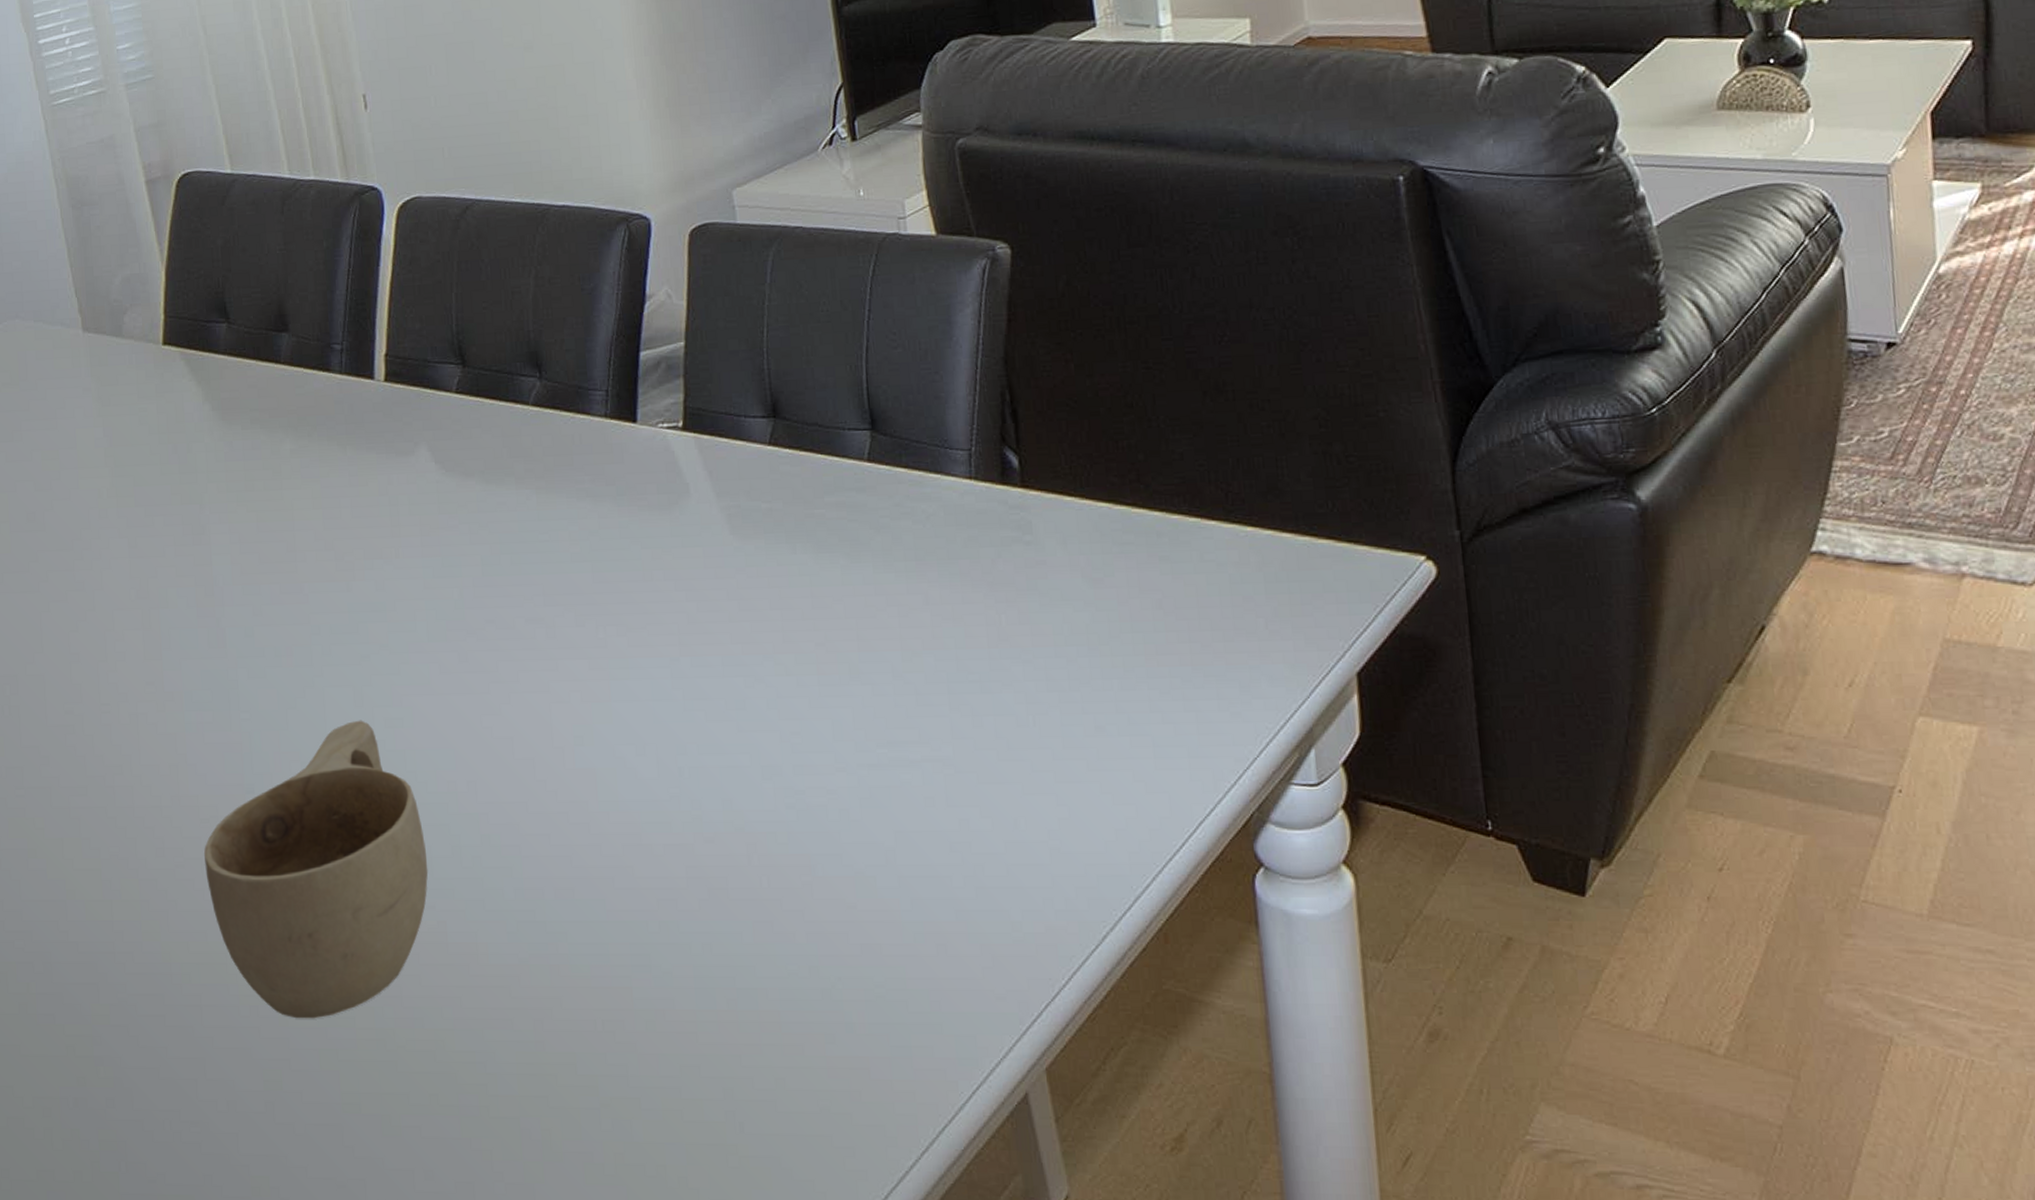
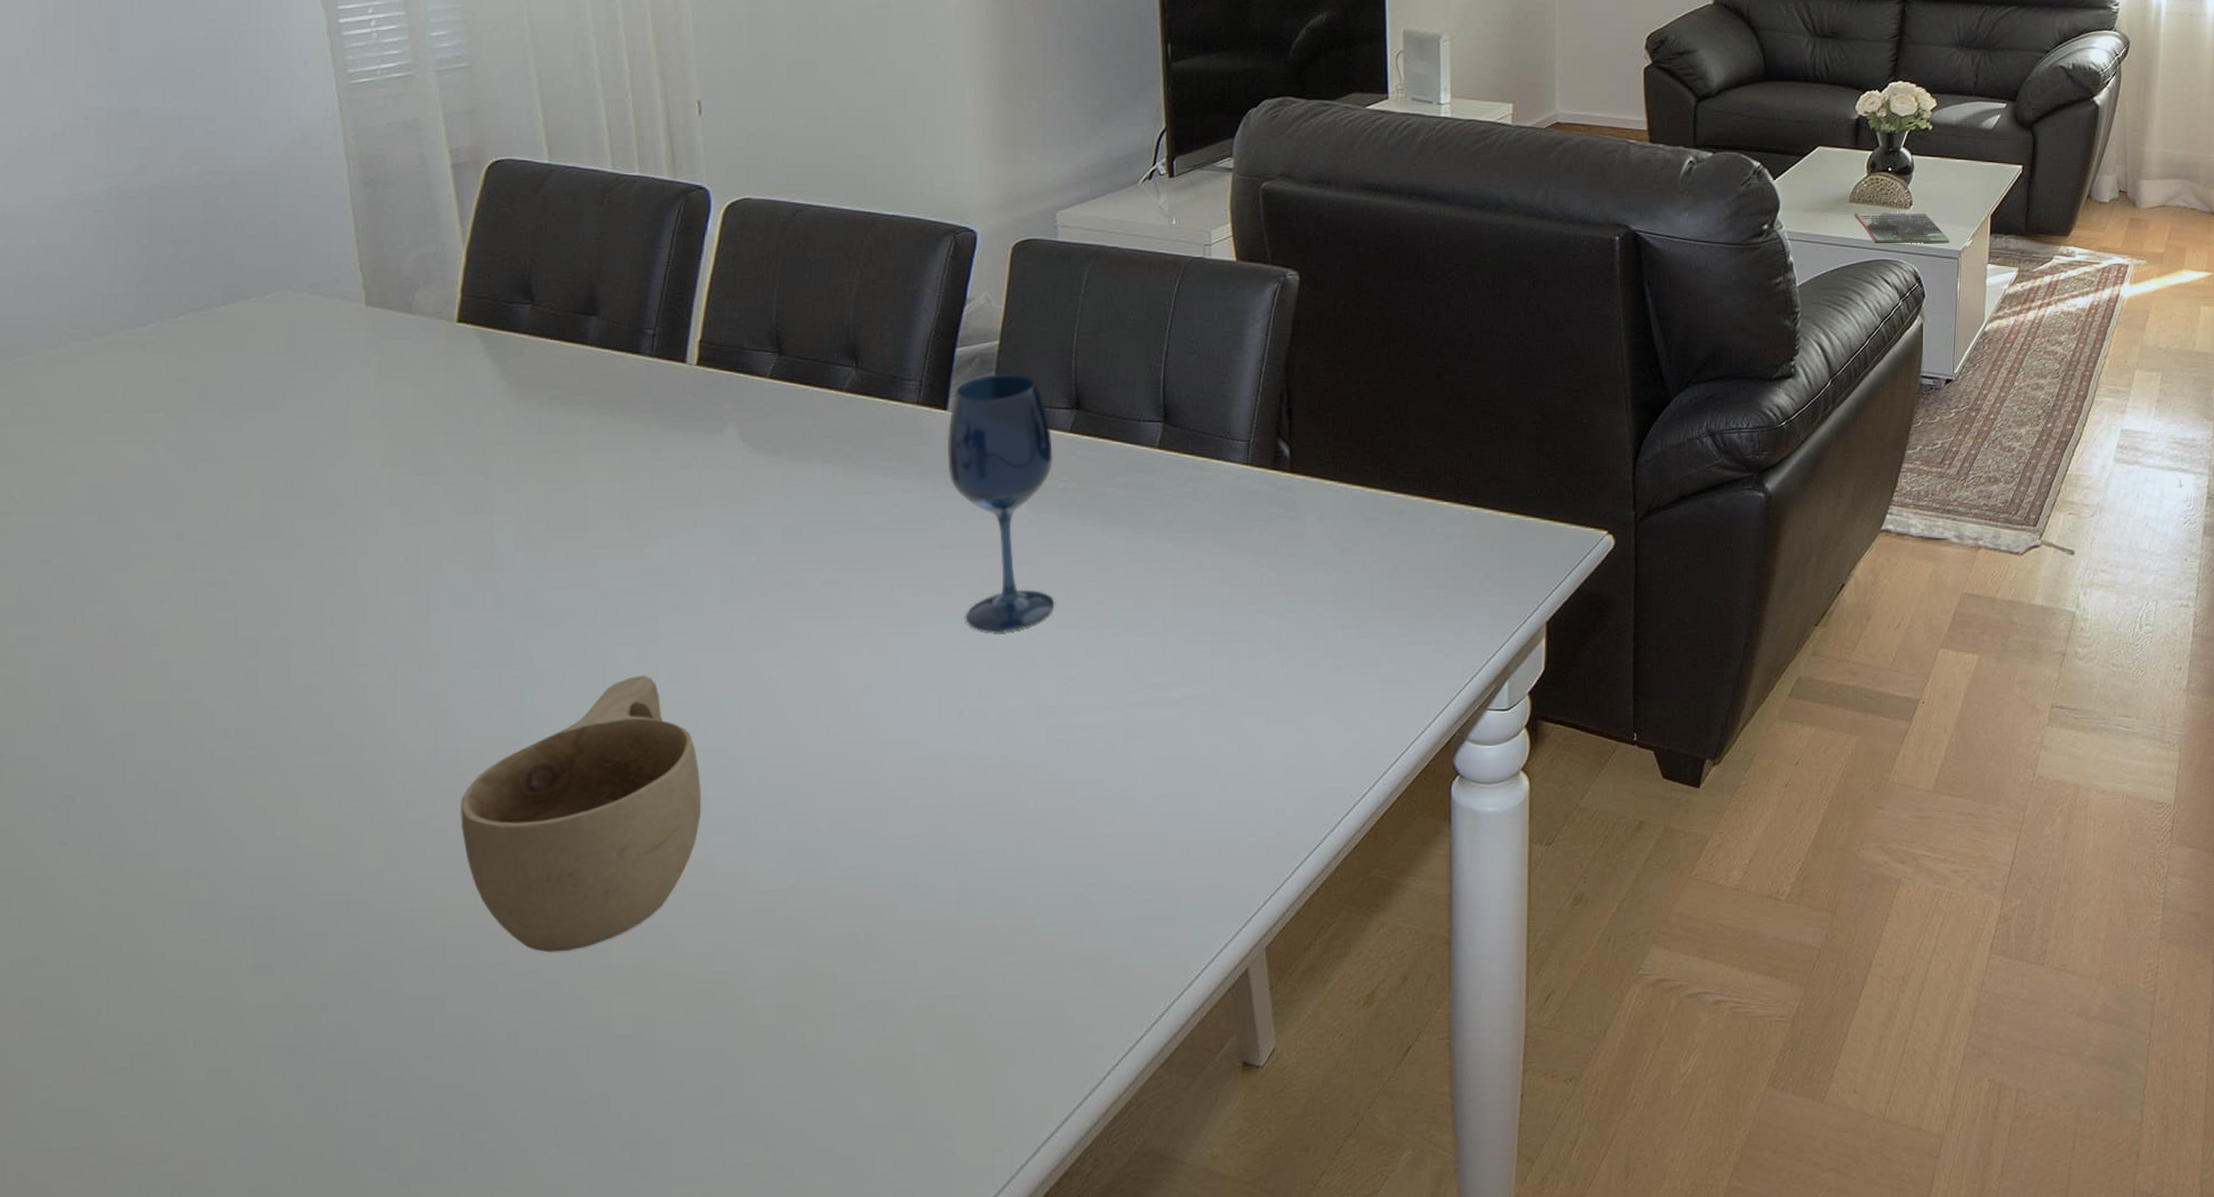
wineglass: none [639,378,770,678] -> present [946,374,1055,632]
magazine: none [1727,117,1873,162] -> present [1855,212,1950,243]

